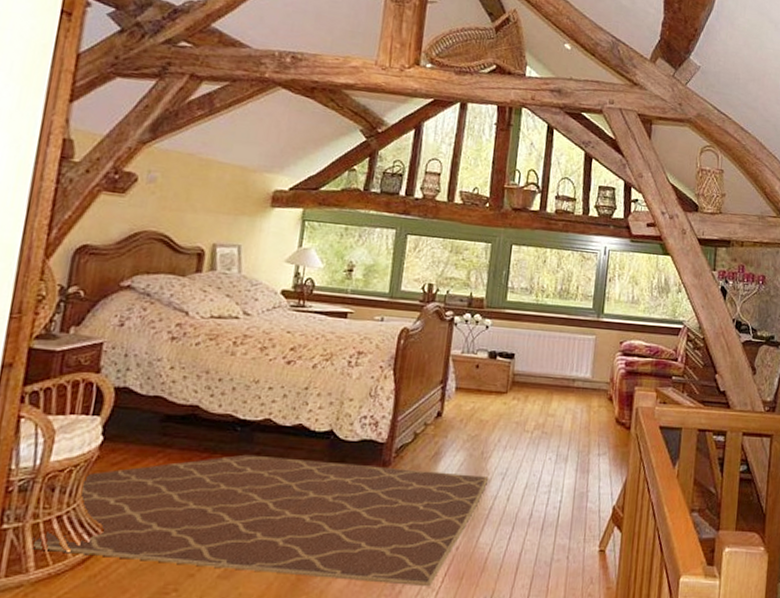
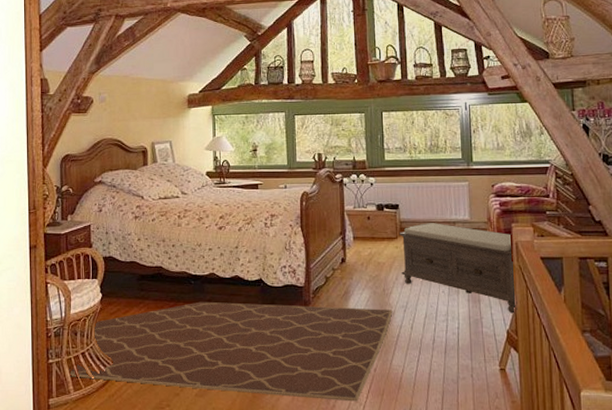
bench: none [505,378,633,488] -> present [399,223,518,314]

